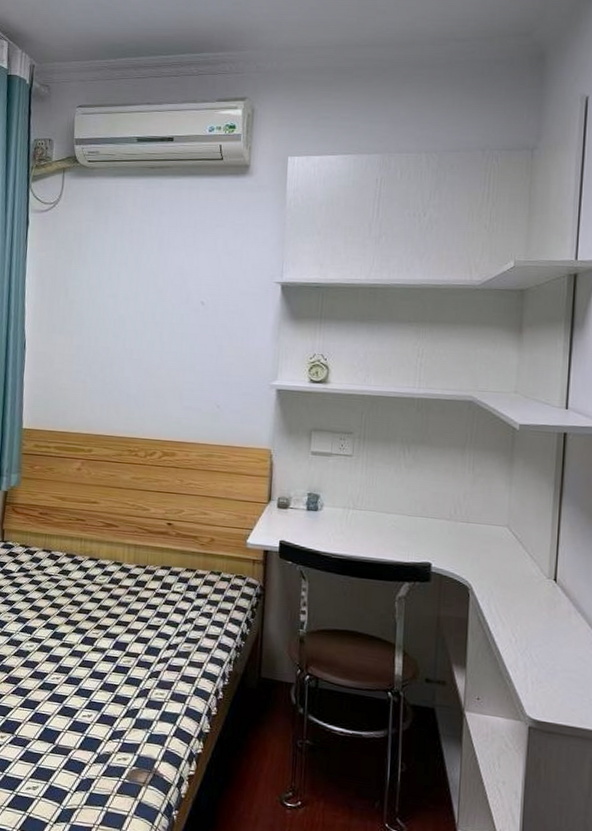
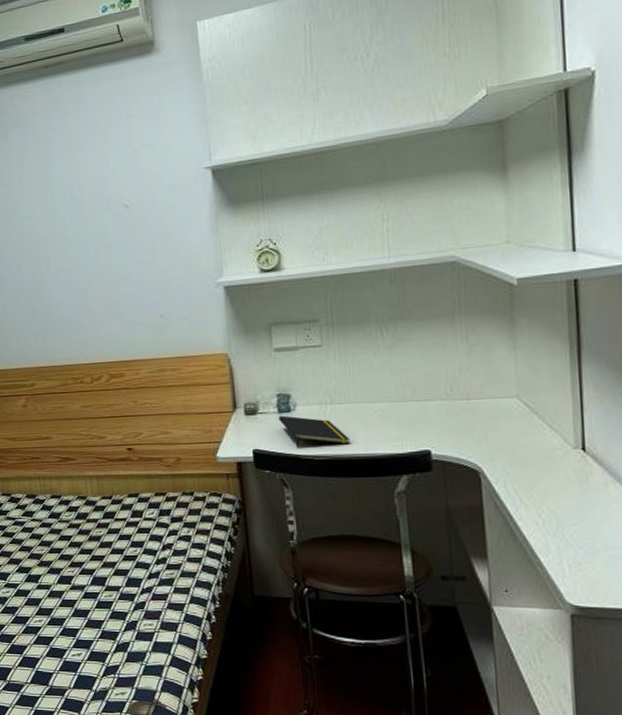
notepad: none [306,513,365,548] -> present [278,415,350,449]

